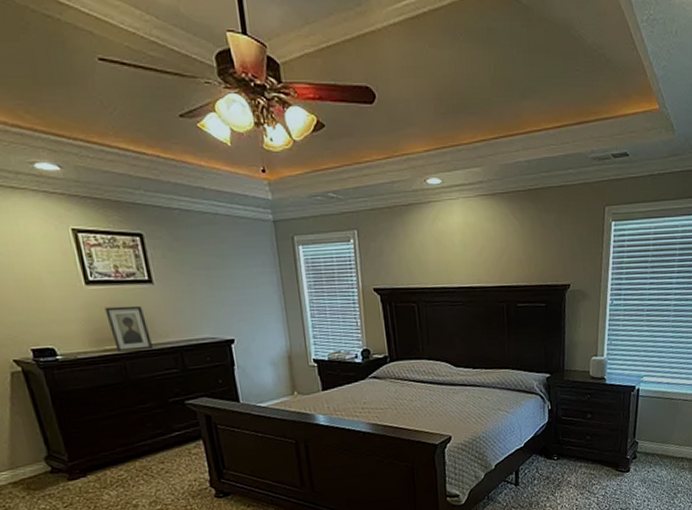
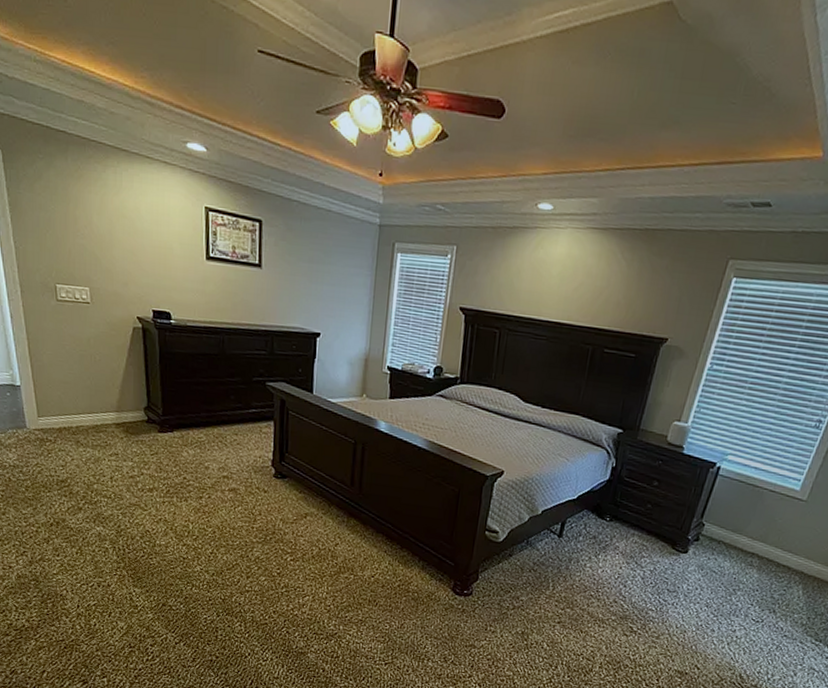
picture frame: present [105,305,154,352] -> none [217,283,251,329]

